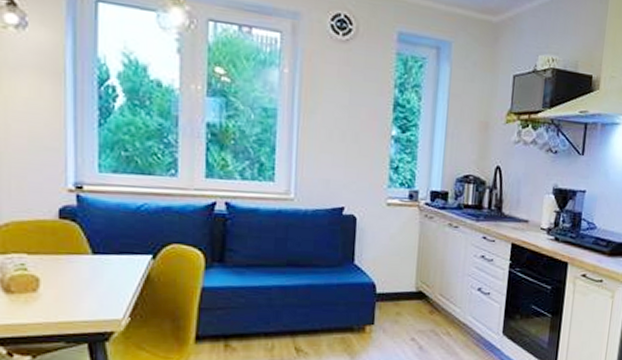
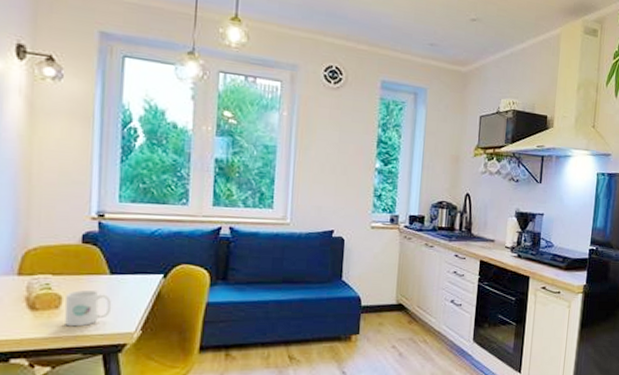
mug: none [44,272,96,313] -> present [65,290,112,327]

